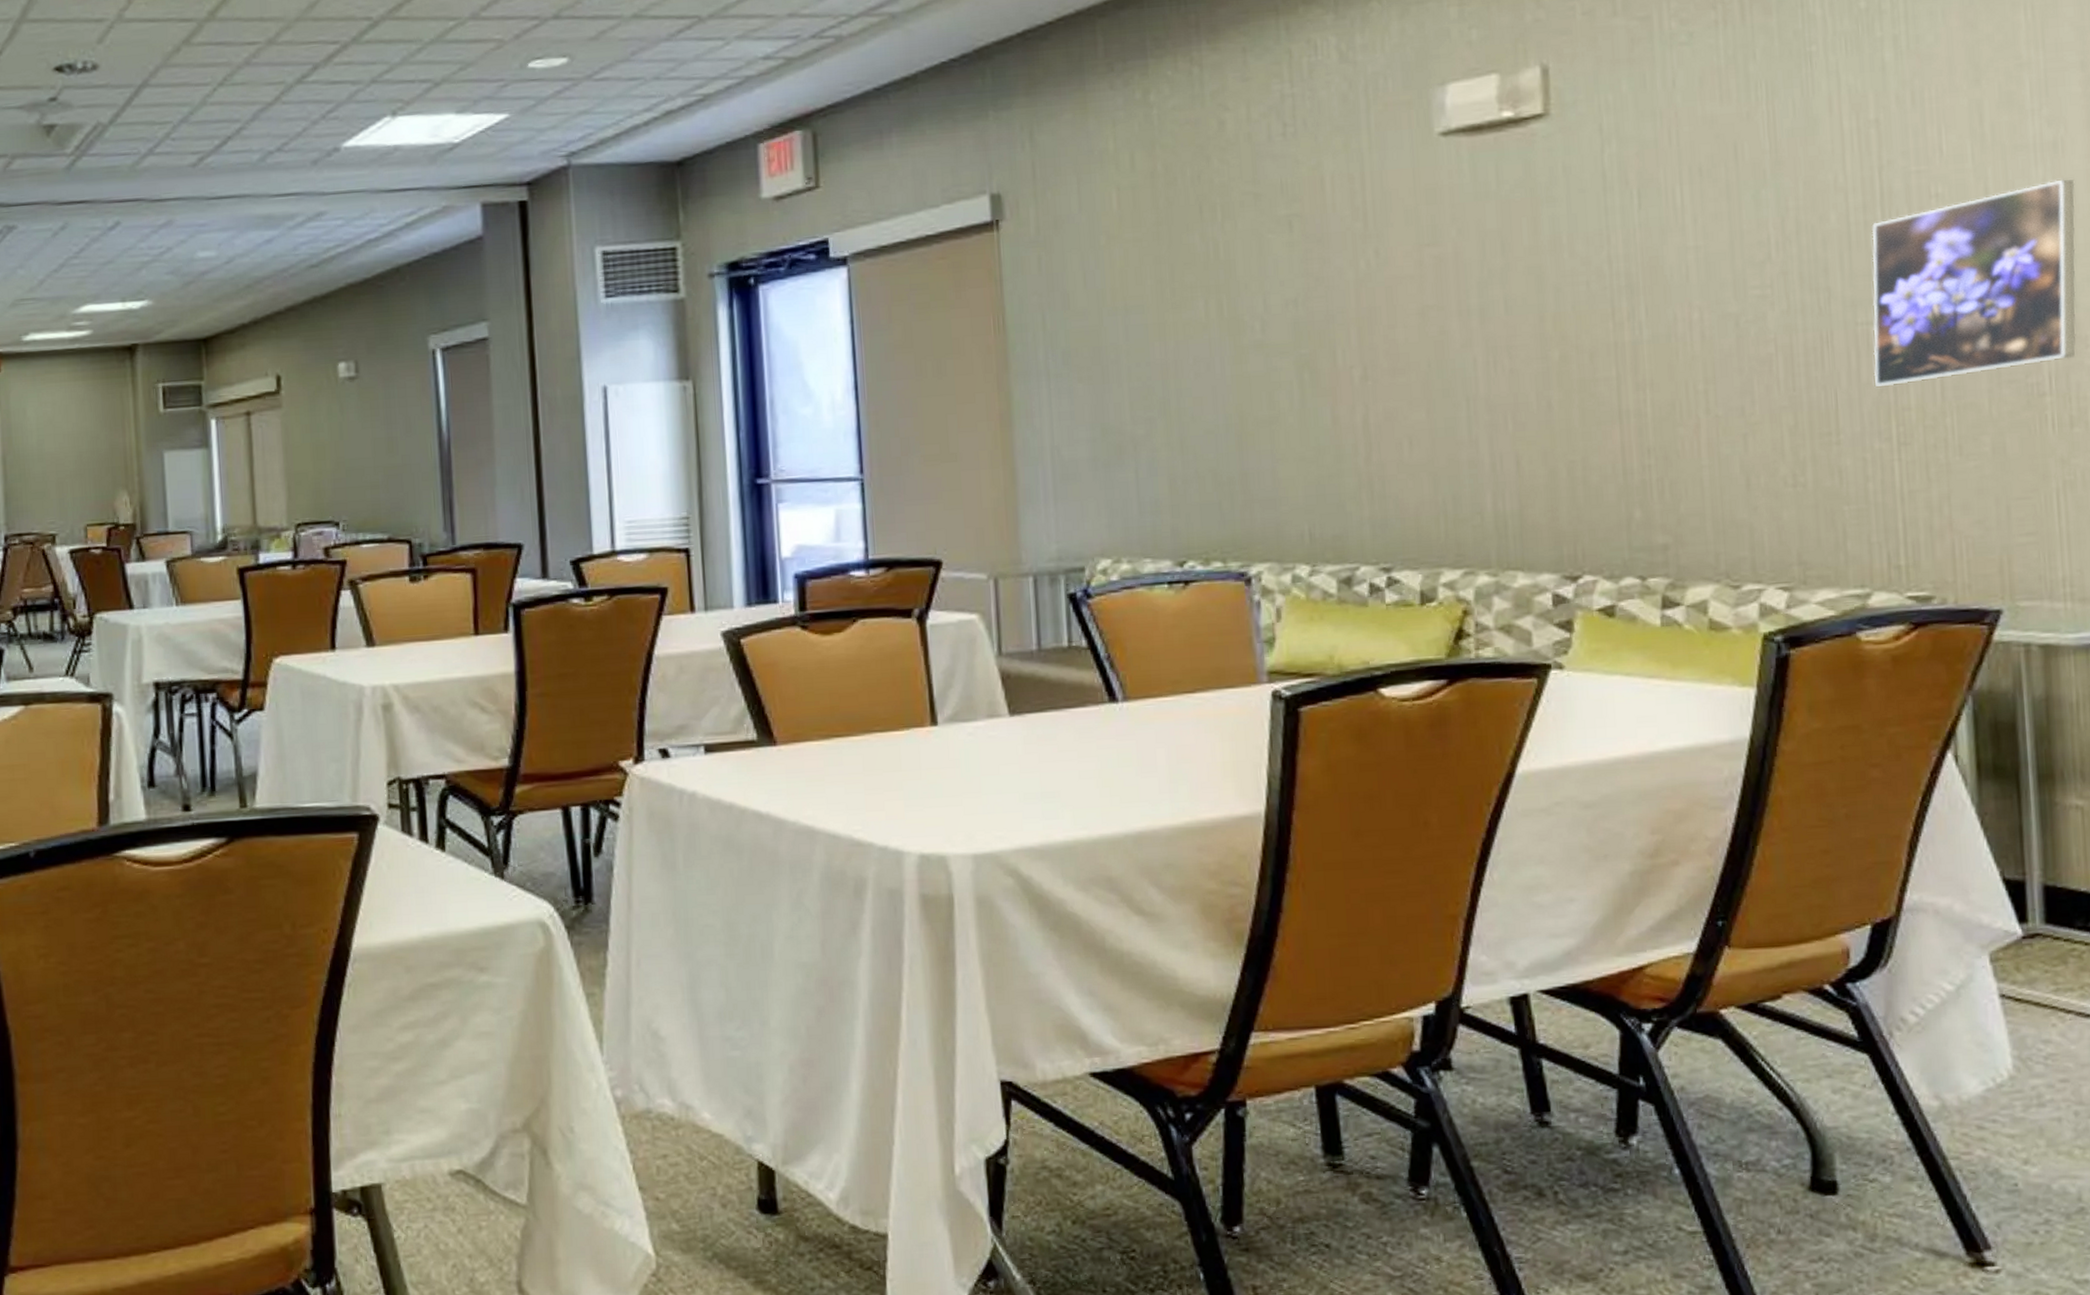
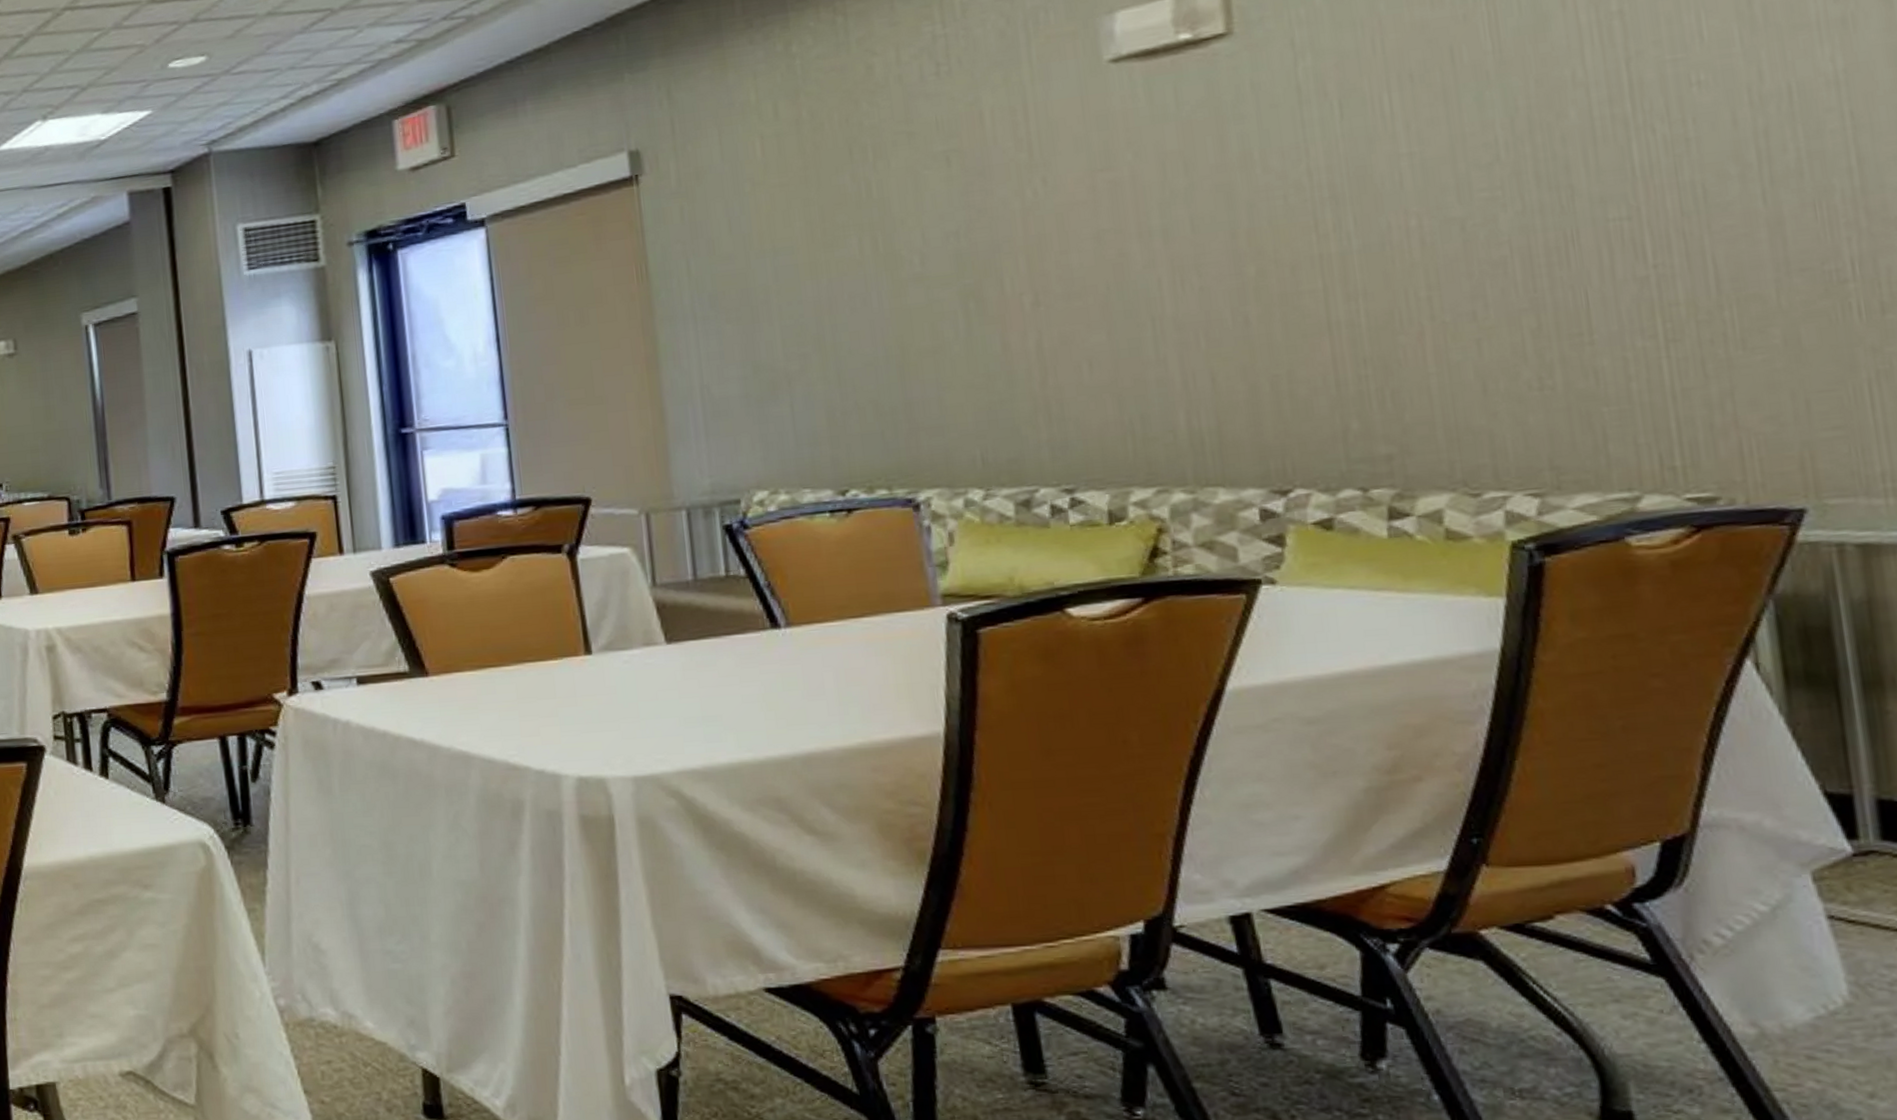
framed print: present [1872,179,2076,387] -> none [1621,55,1883,283]

